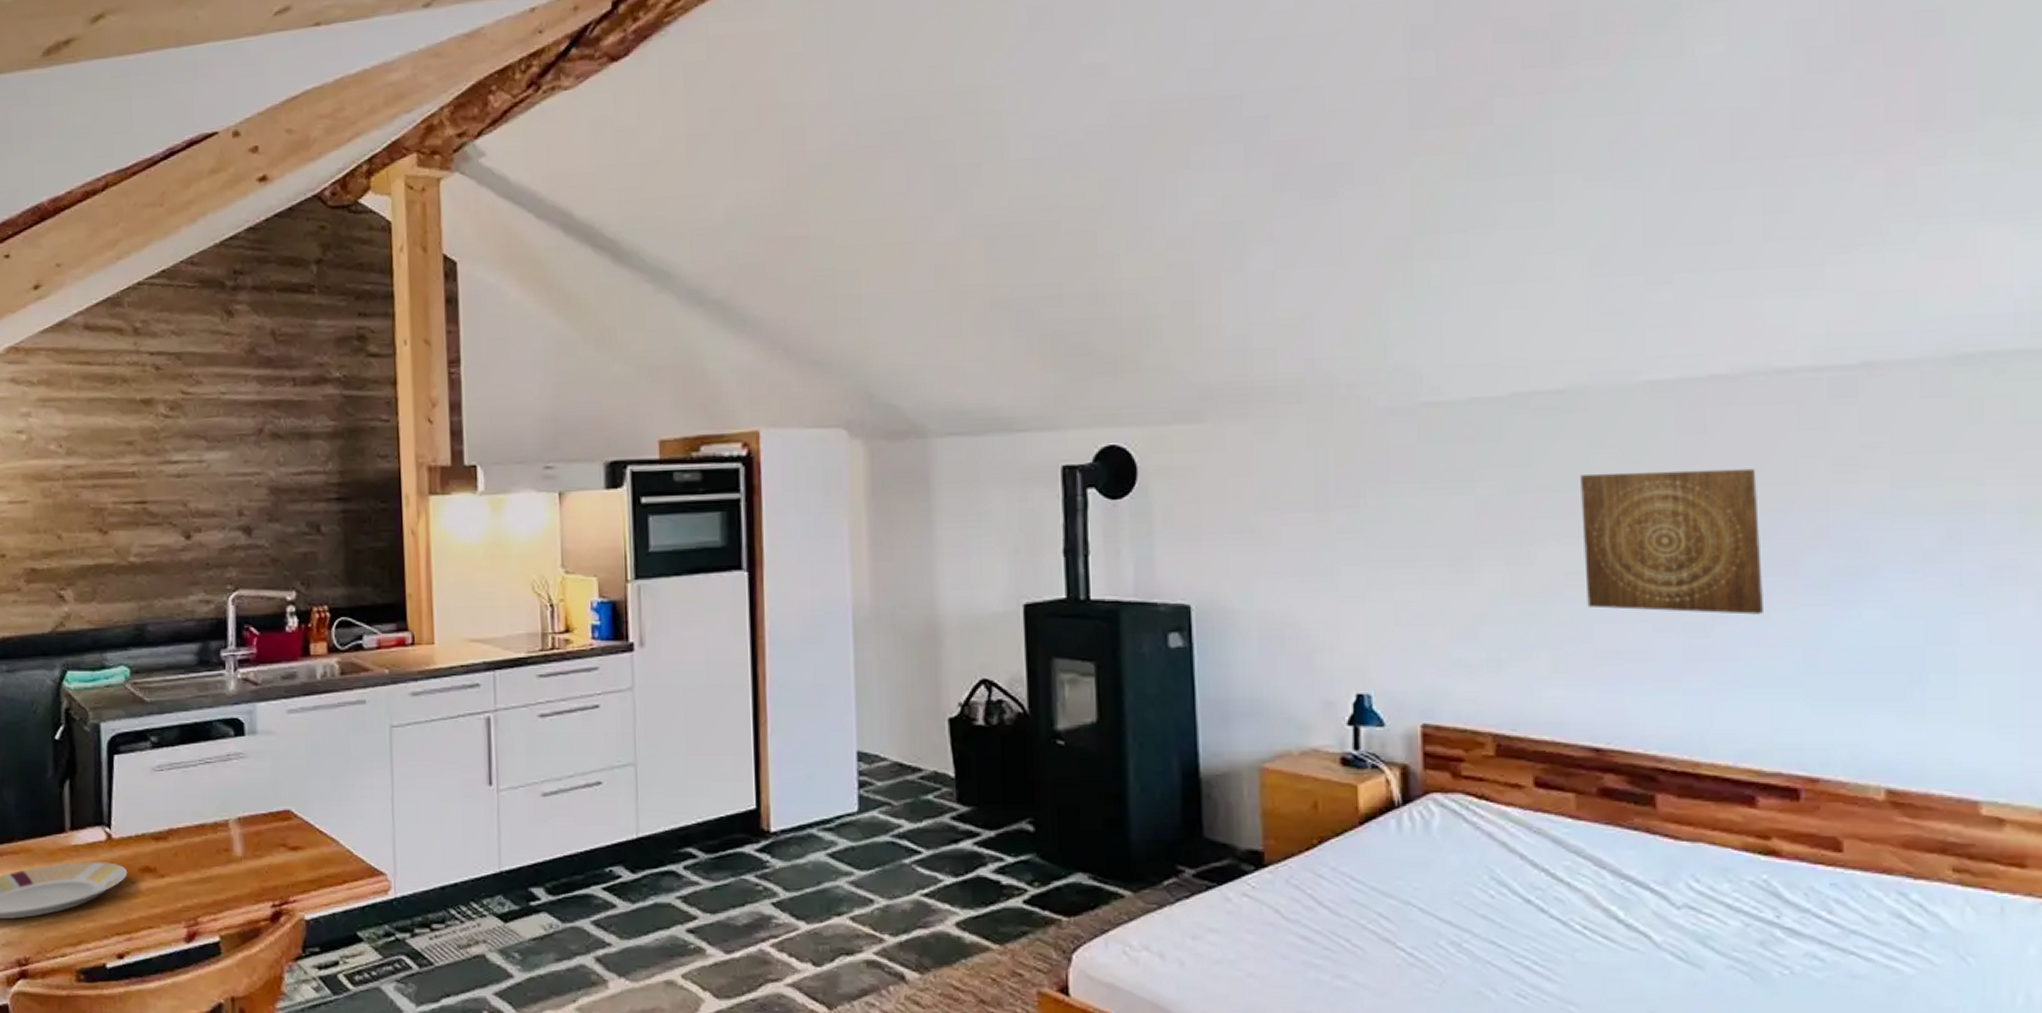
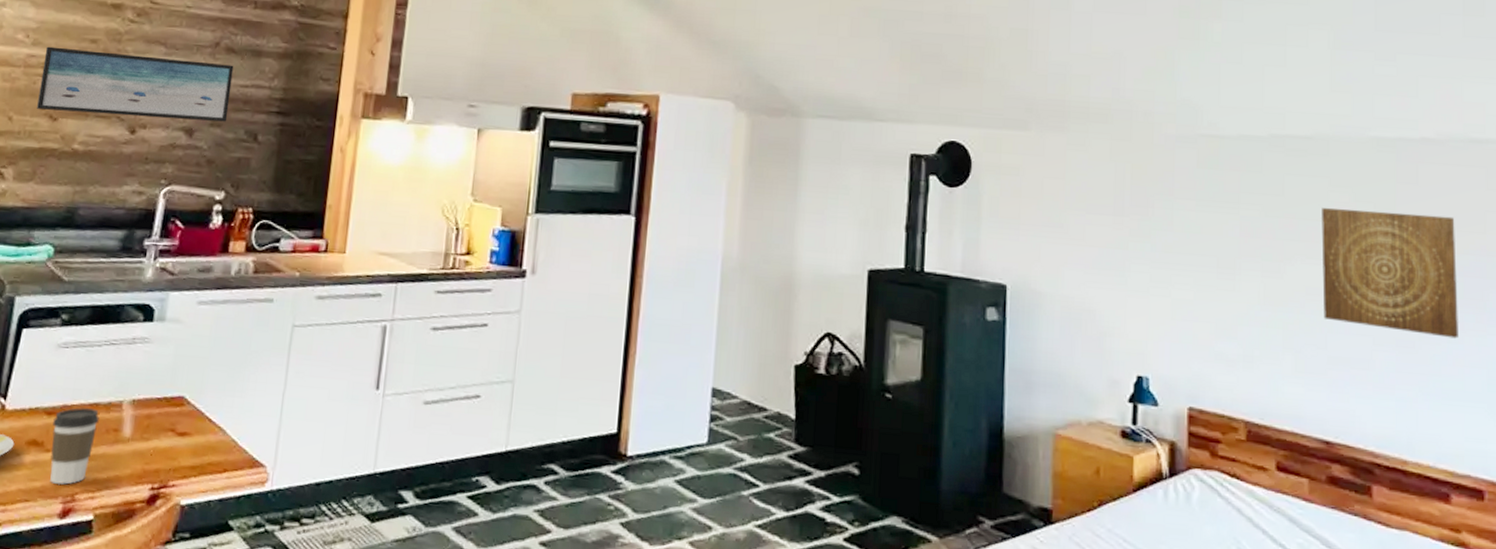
wall art: none [81,452,285,523] -> present [37,46,234,122]
coffee cup: none [162,830,208,910] -> present [50,408,100,485]

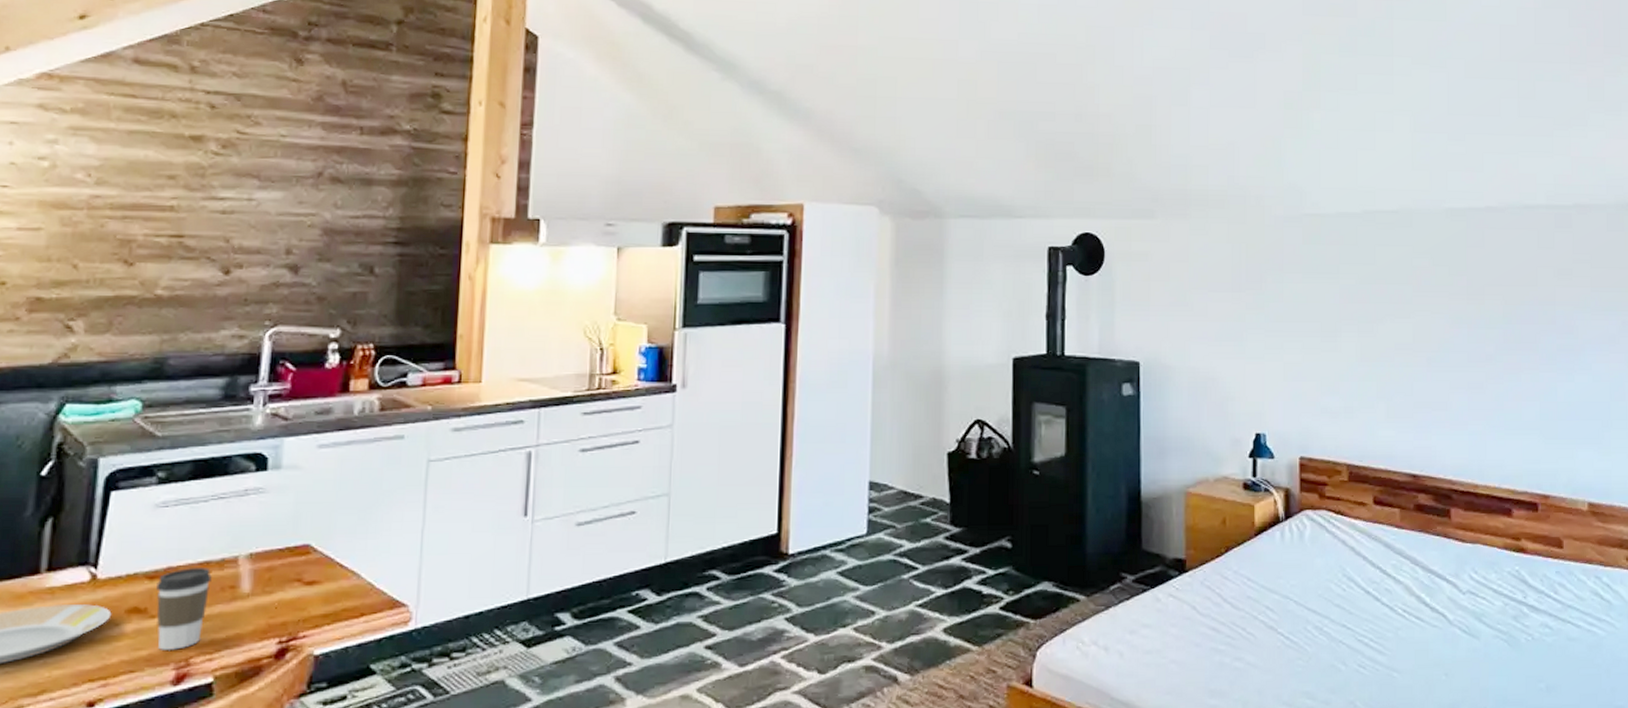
wall art: present [37,46,234,122] -> none [107,185,341,256]
wall art: present [1321,208,1458,339] -> none [1407,272,1517,377]

